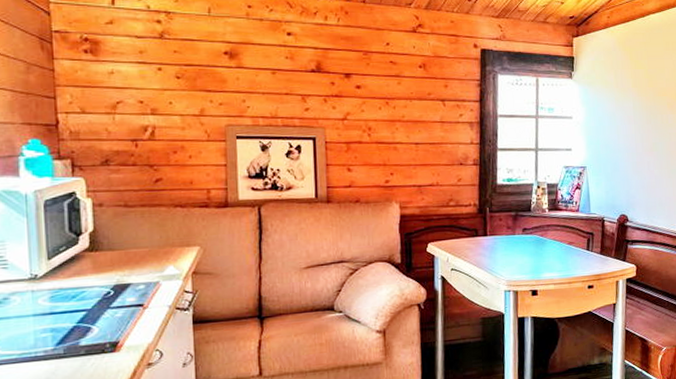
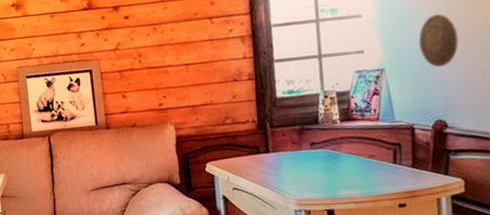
decorative plate: none [613,125,642,170] -> present [418,14,459,68]

